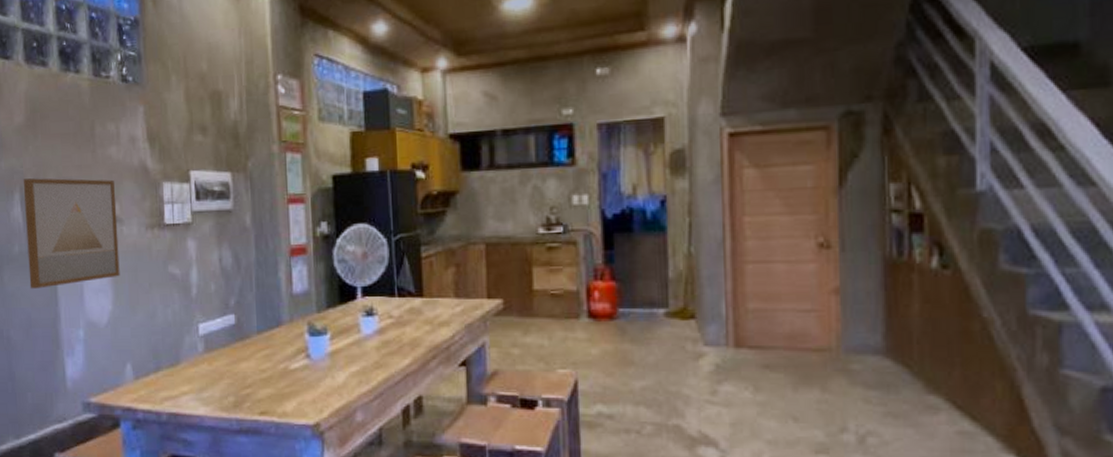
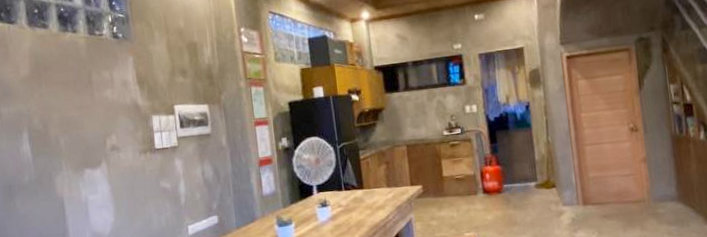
wall art: present [23,178,120,289] -> none [30,116,119,210]

